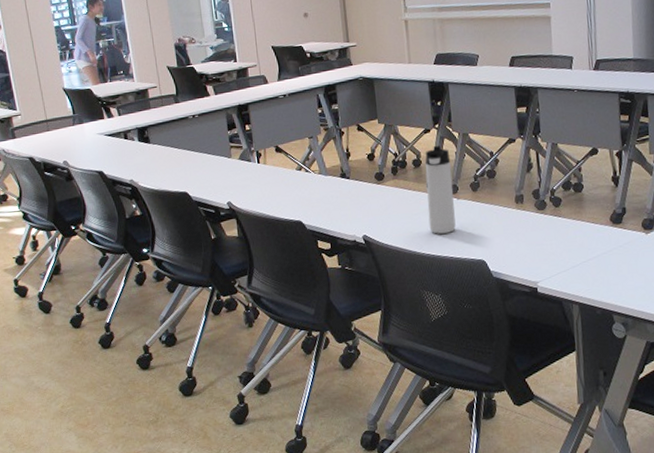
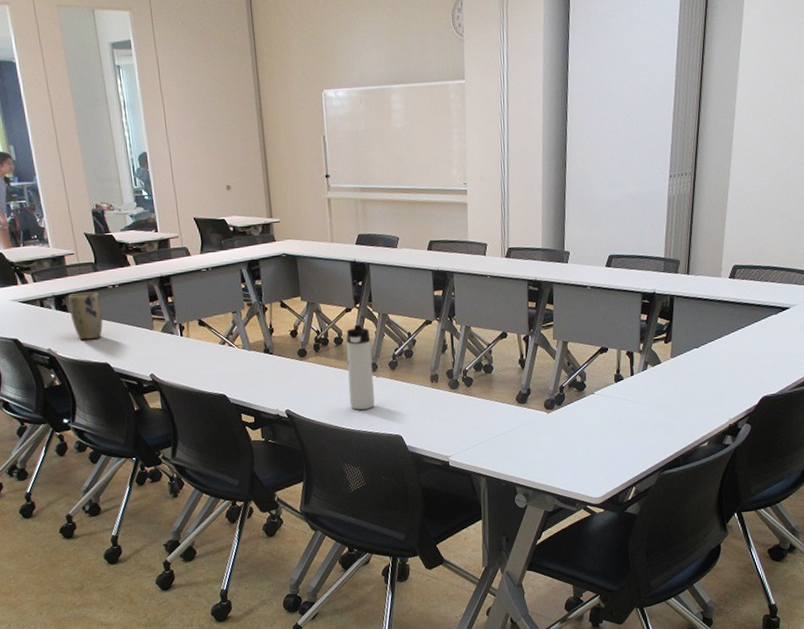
plant pot: none [150,122,183,170] -> present [68,291,103,340]

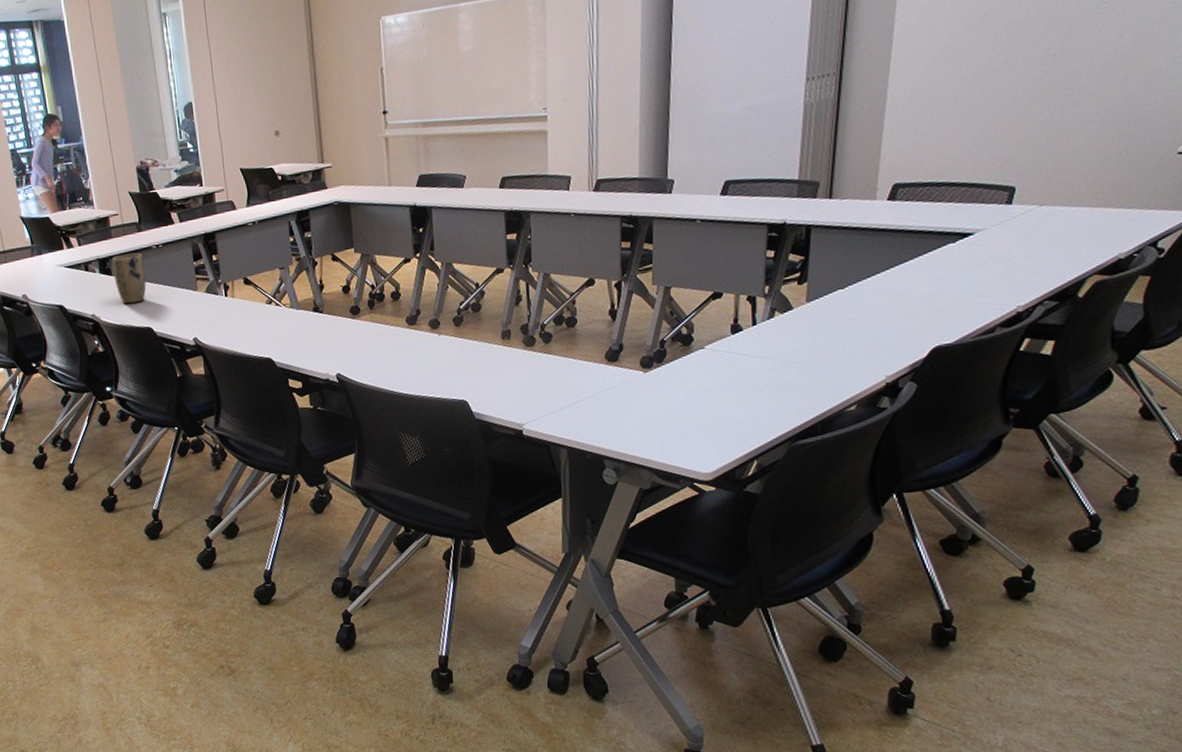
thermos bottle: present [346,325,375,410] -> none [404,277,436,373]

